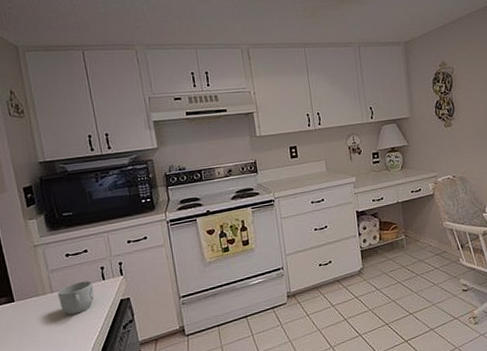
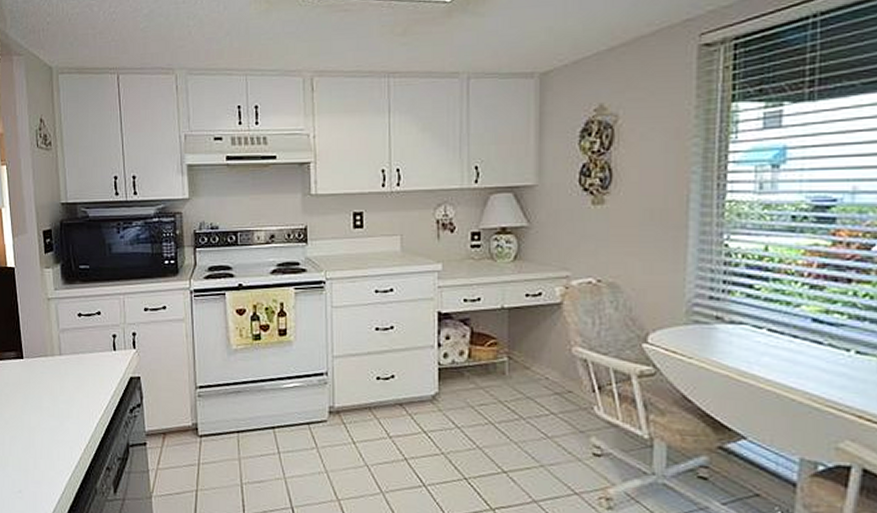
mug: present [57,280,95,315] -> none [66,348,103,384]

